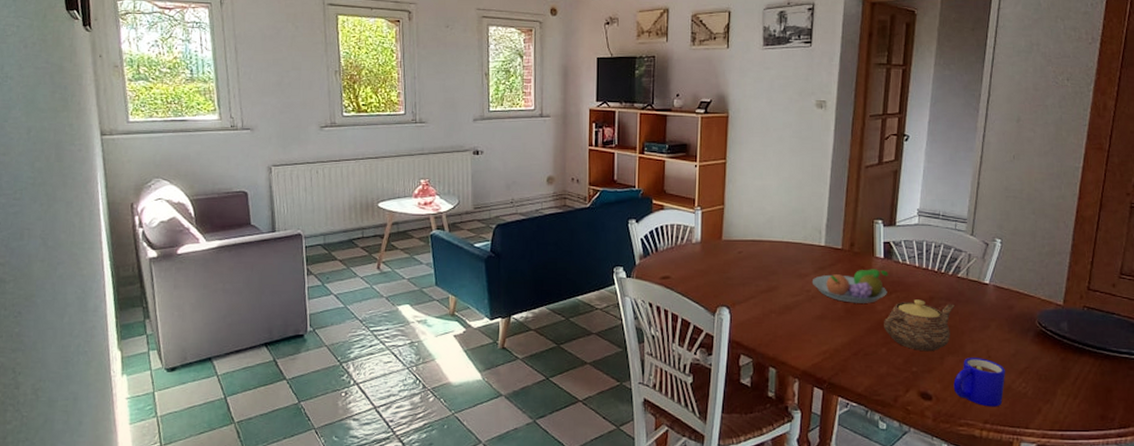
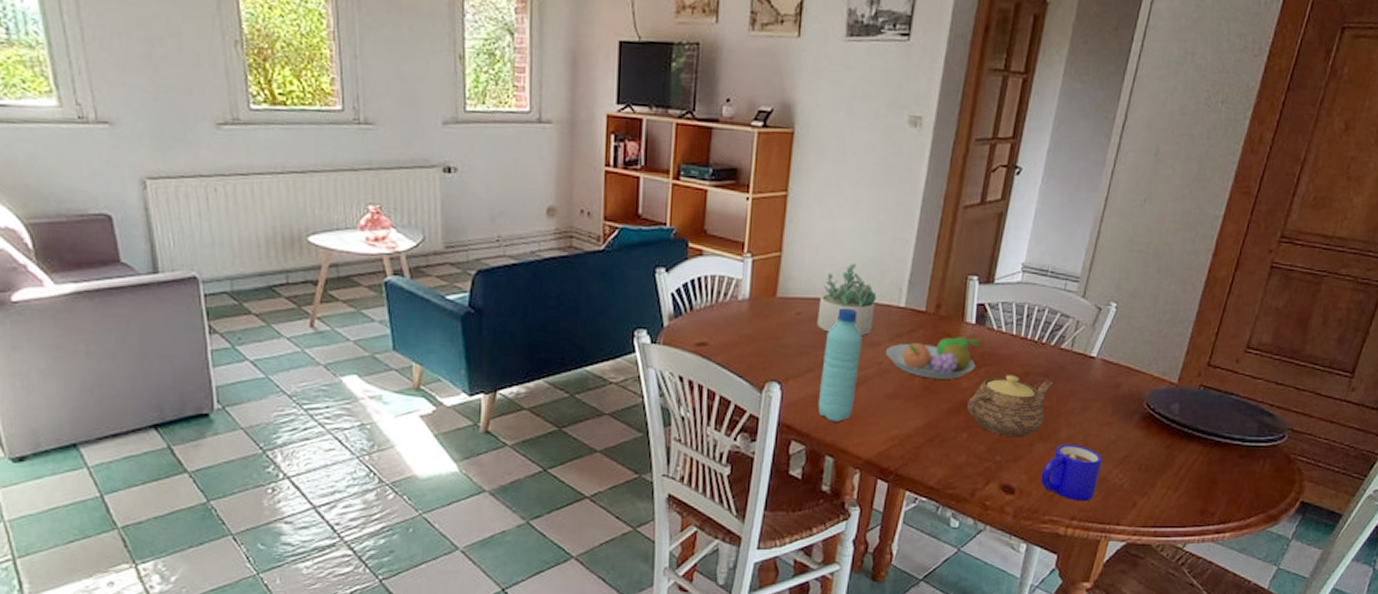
succulent plant: none [755,212,802,269] -> present [817,262,877,335]
water bottle: none [760,247,793,339] -> present [818,308,863,422]

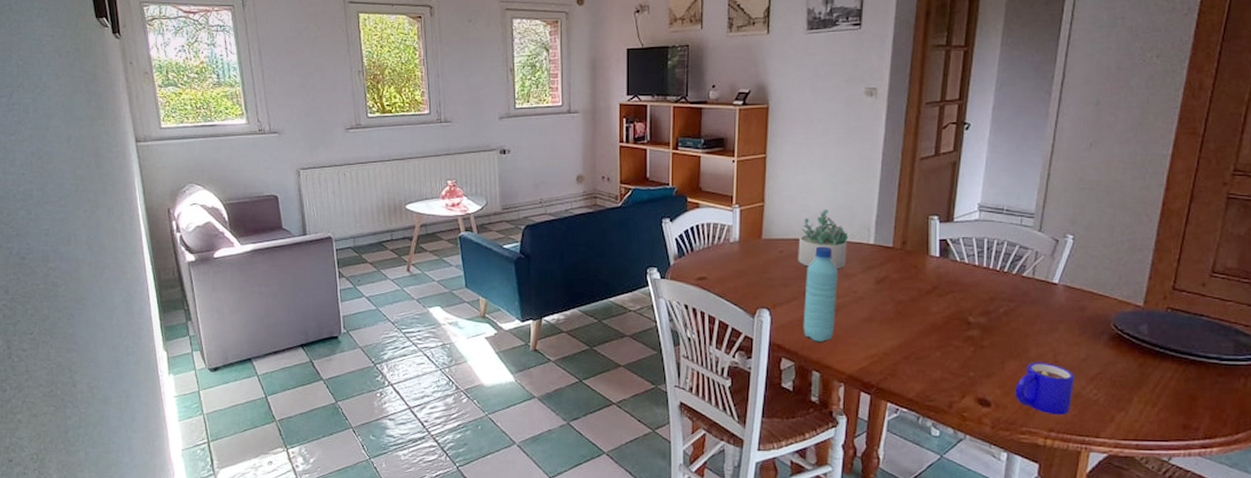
fruit bowl: present [885,337,979,379] -> none [859,268,944,305]
teapot: present [967,375,1054,438] -> none [938,300,1019,356]

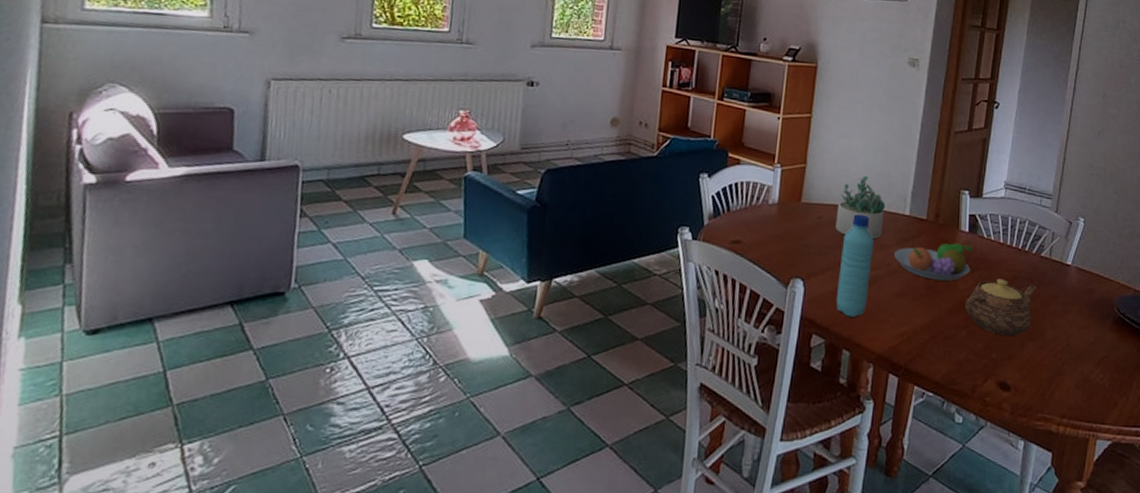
fruit bowl: none [859,268,944,305] -> present [893,243,973,281]
teapot: none [938,300,1019,356] -> present [965,279,1037,337]
mug: present [1015,362,1075,415] -> none [1032,344,1085,400]

